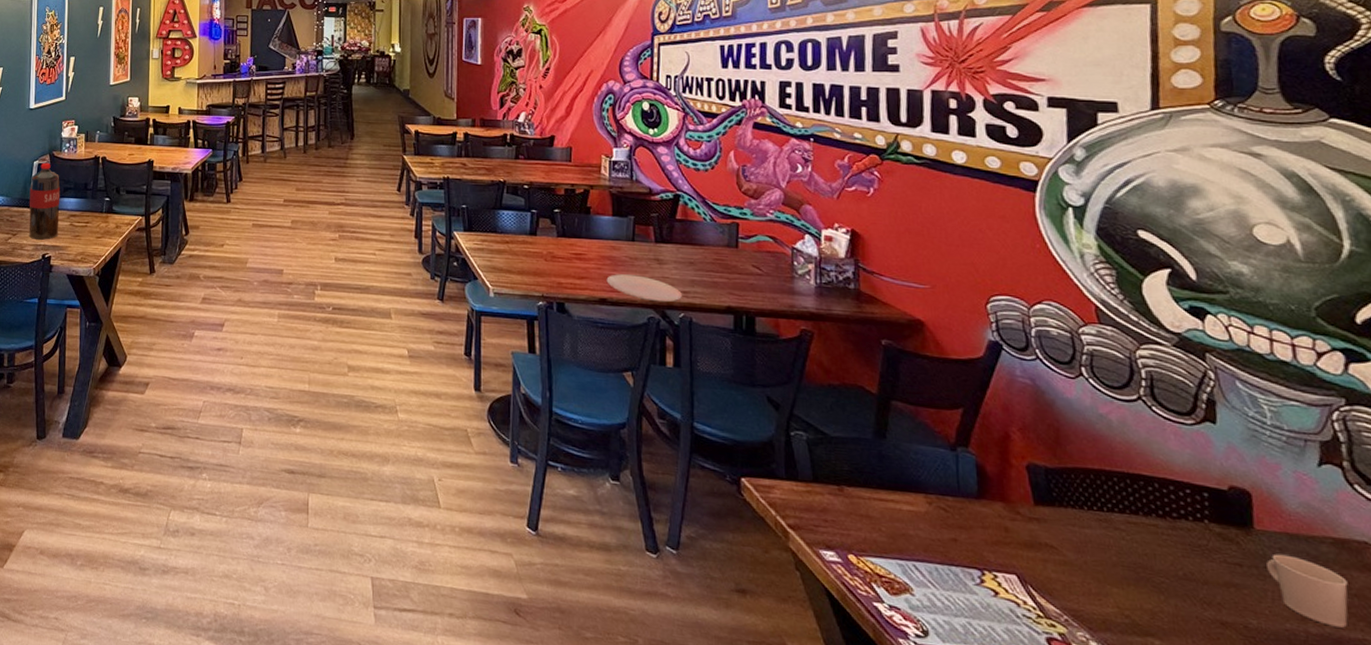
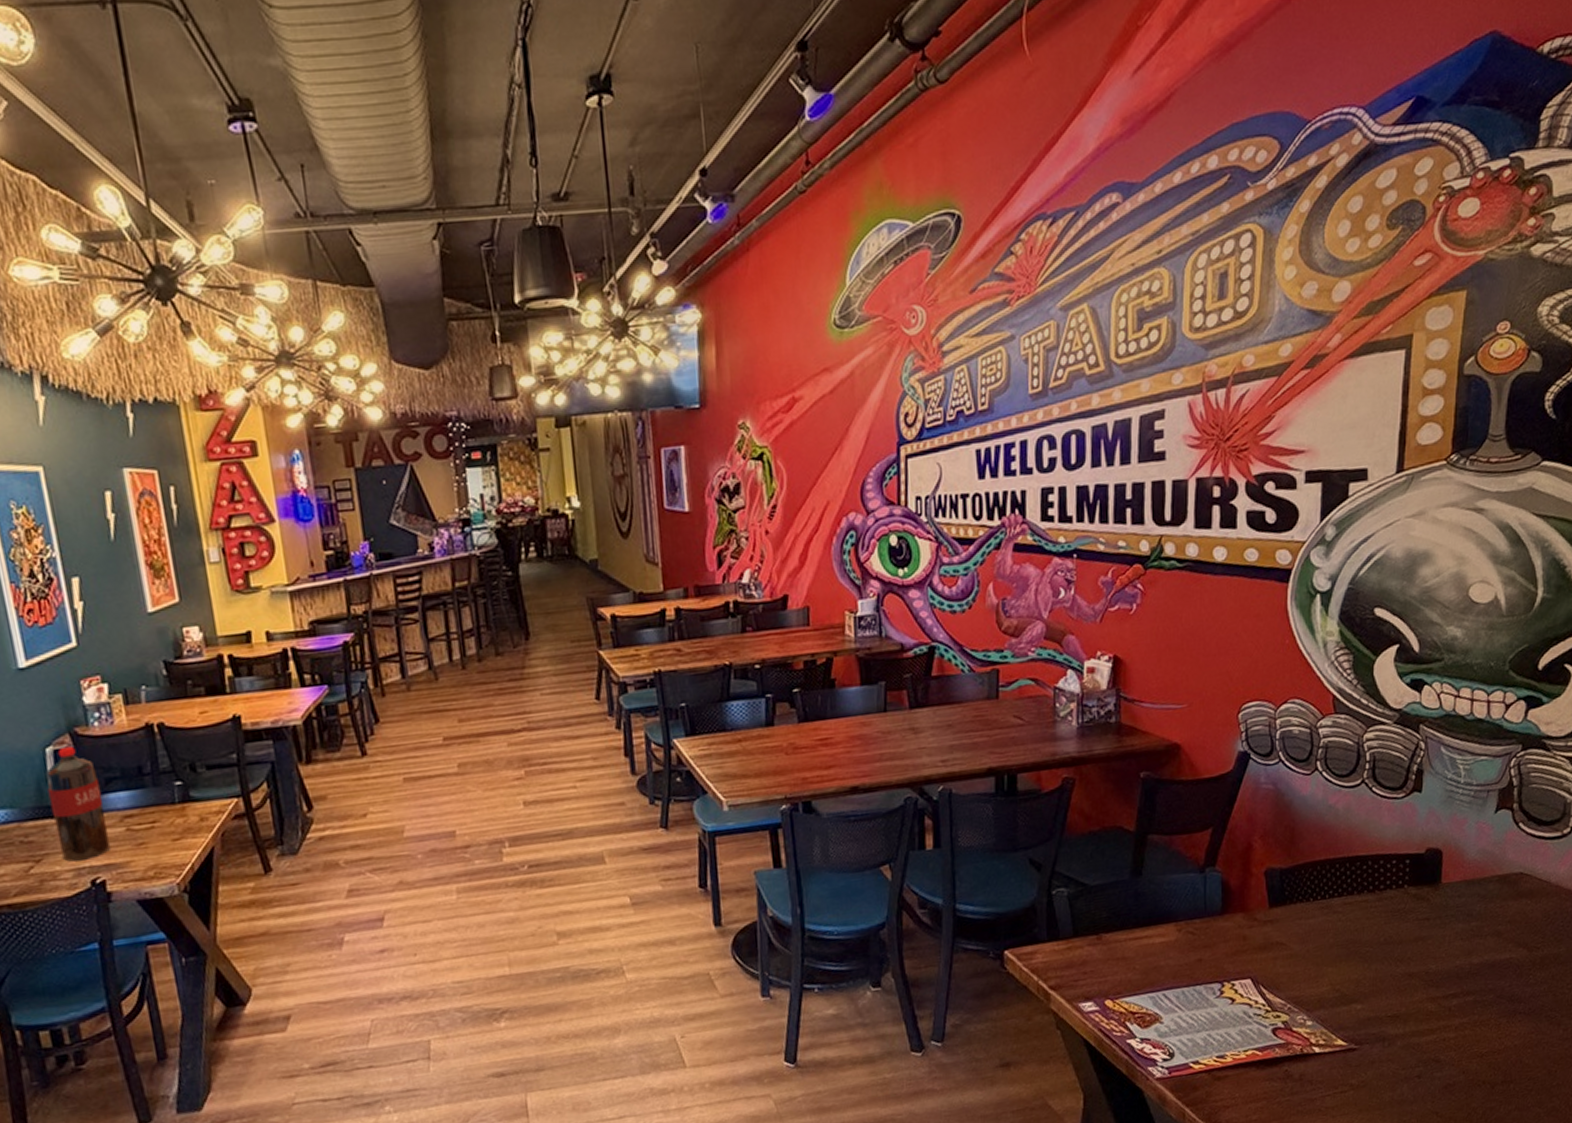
plate: present [606,274,682,303] -> none [857,751,940,779]
cup: present [1266,553,1349,628] -> none [1448,900,1505,954]

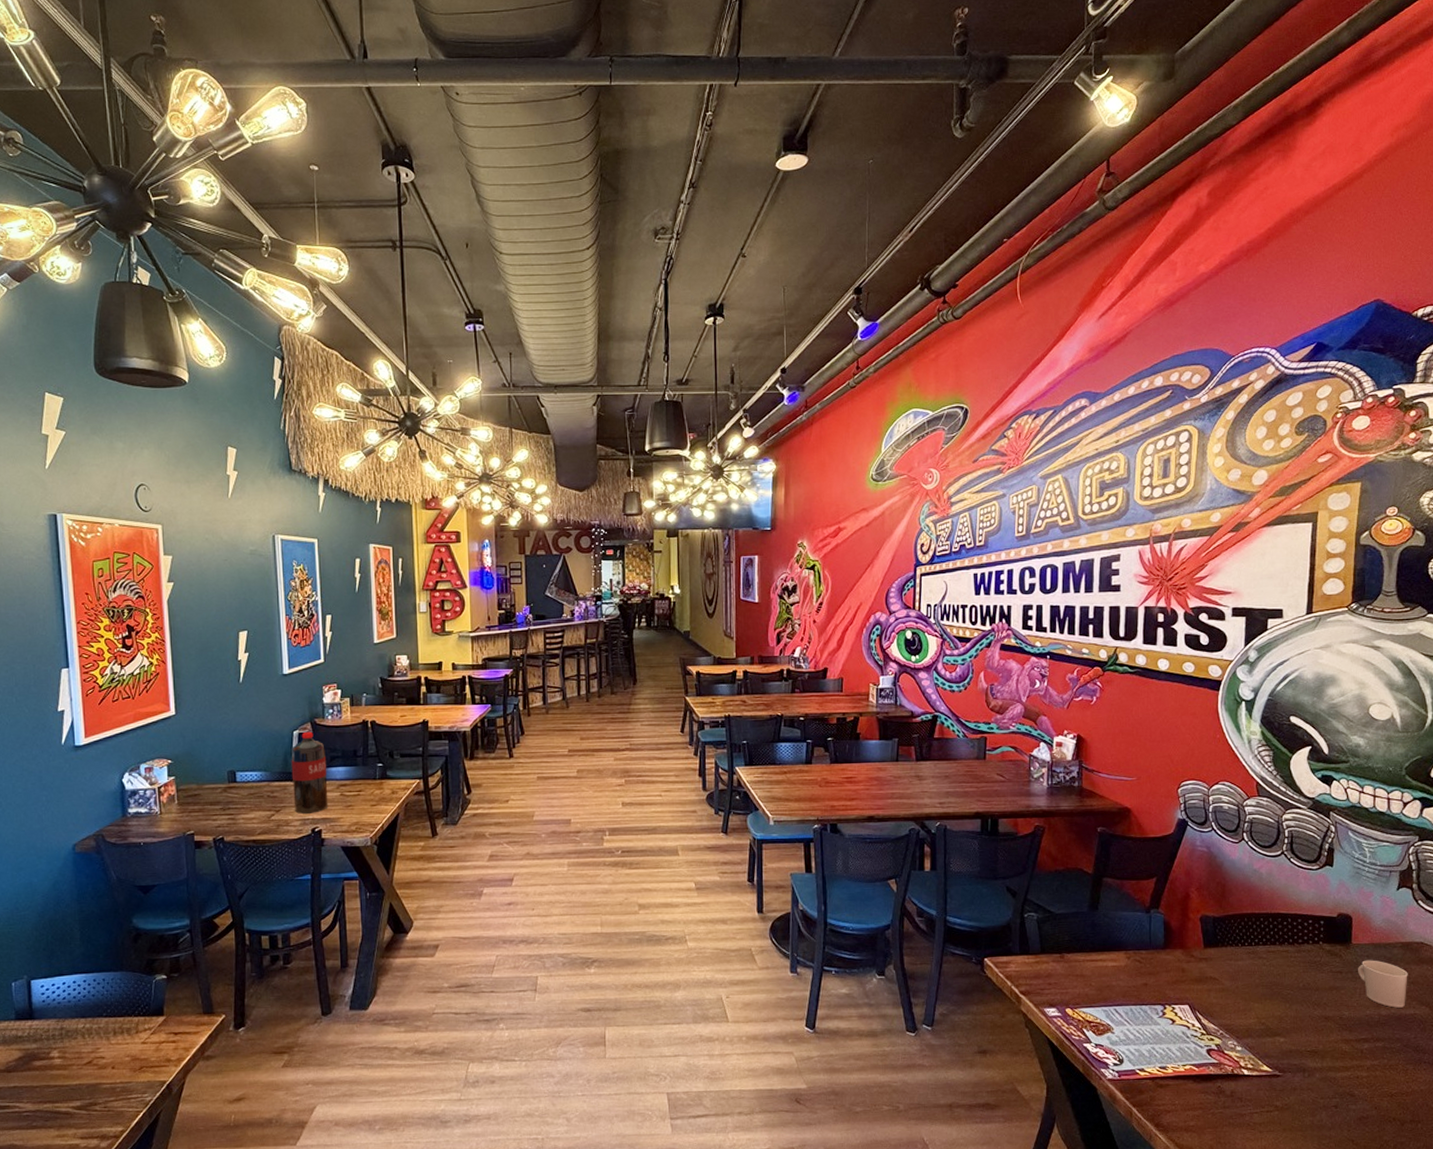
cup: none [1448,900,1505,954] -> present [1358,960,1408,1008]

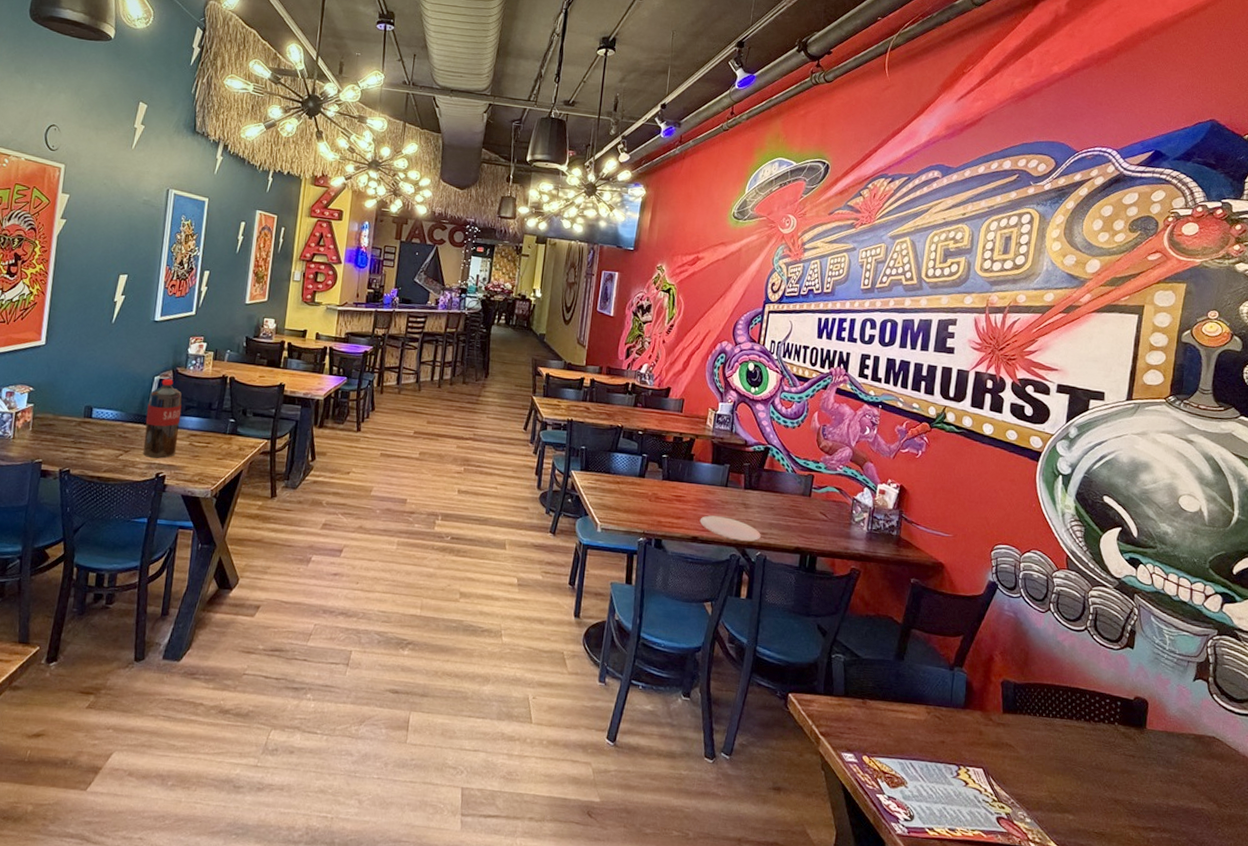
plate: none [874,792,938,815] -> present [699,515,761,542]
cup: present [1358,960,1408,1008] -> none [1150,747,1199,801]

